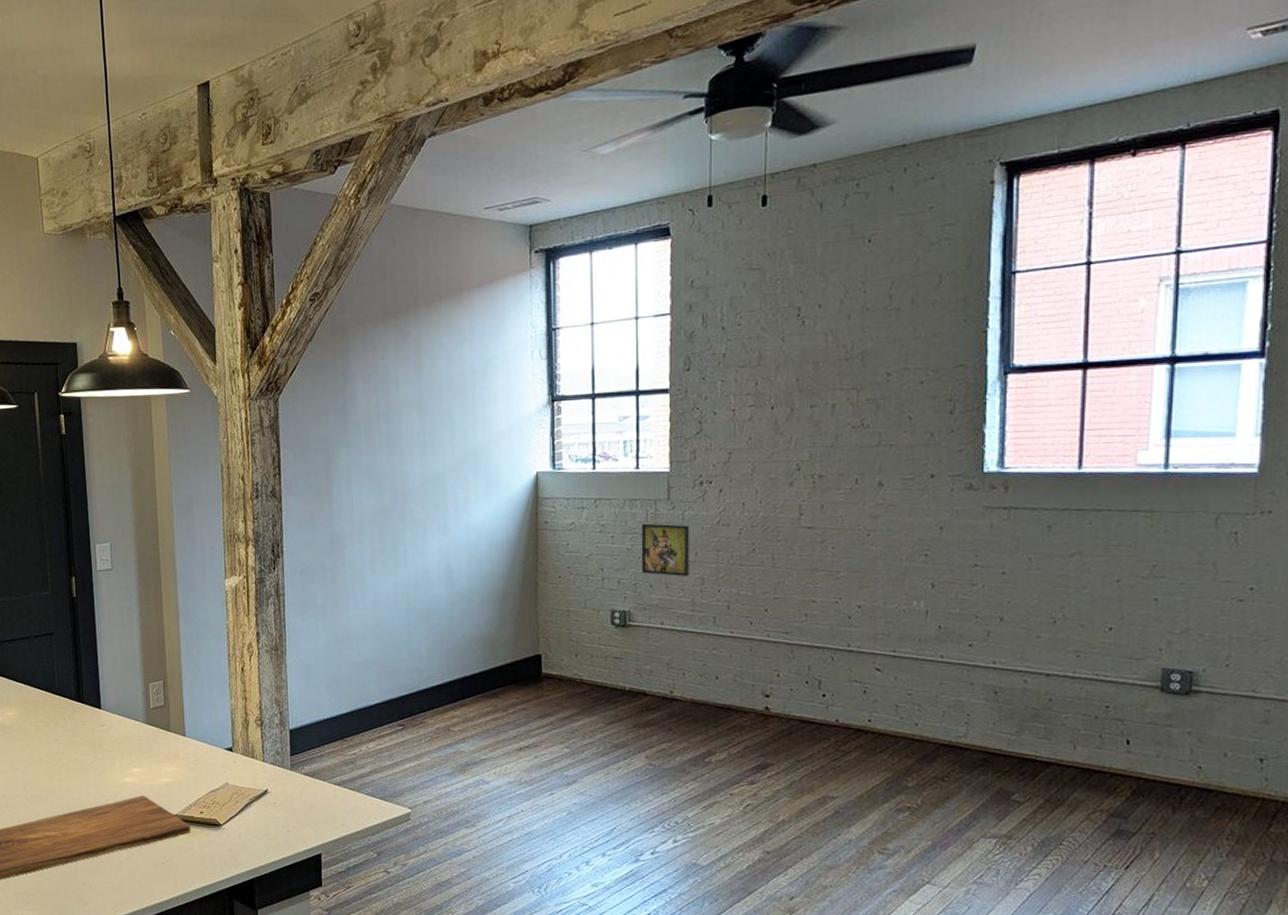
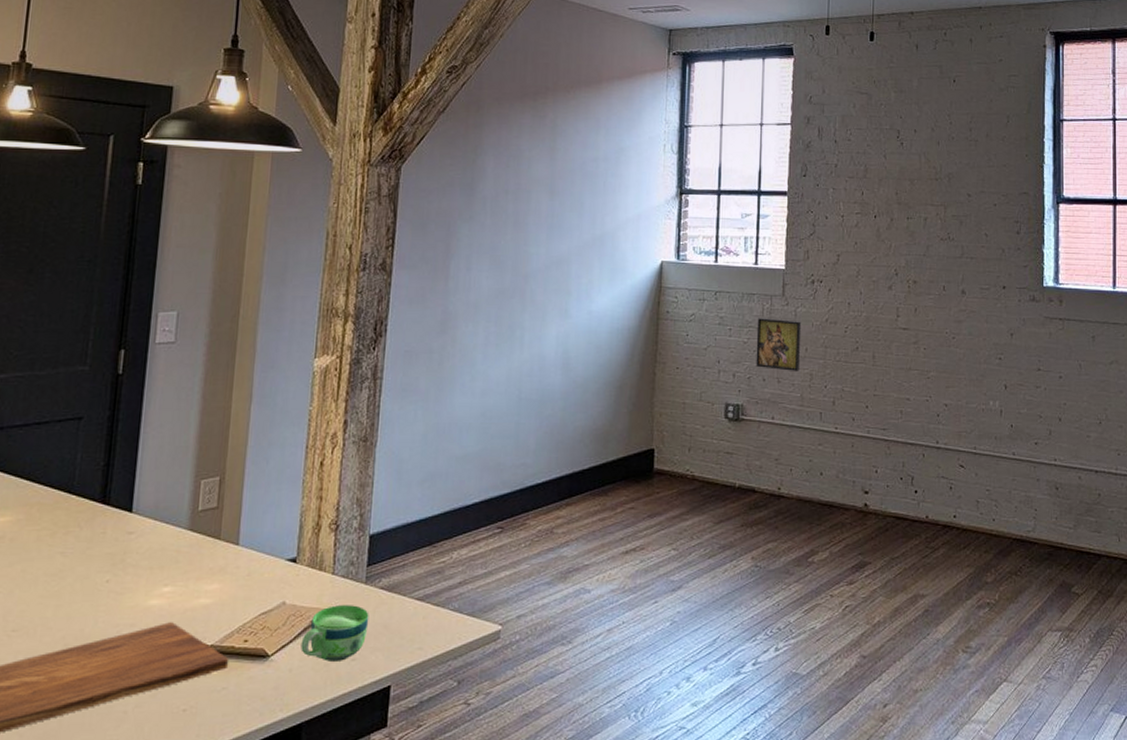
cup: none [245,787,298,832] -> present [301,605,369,662]

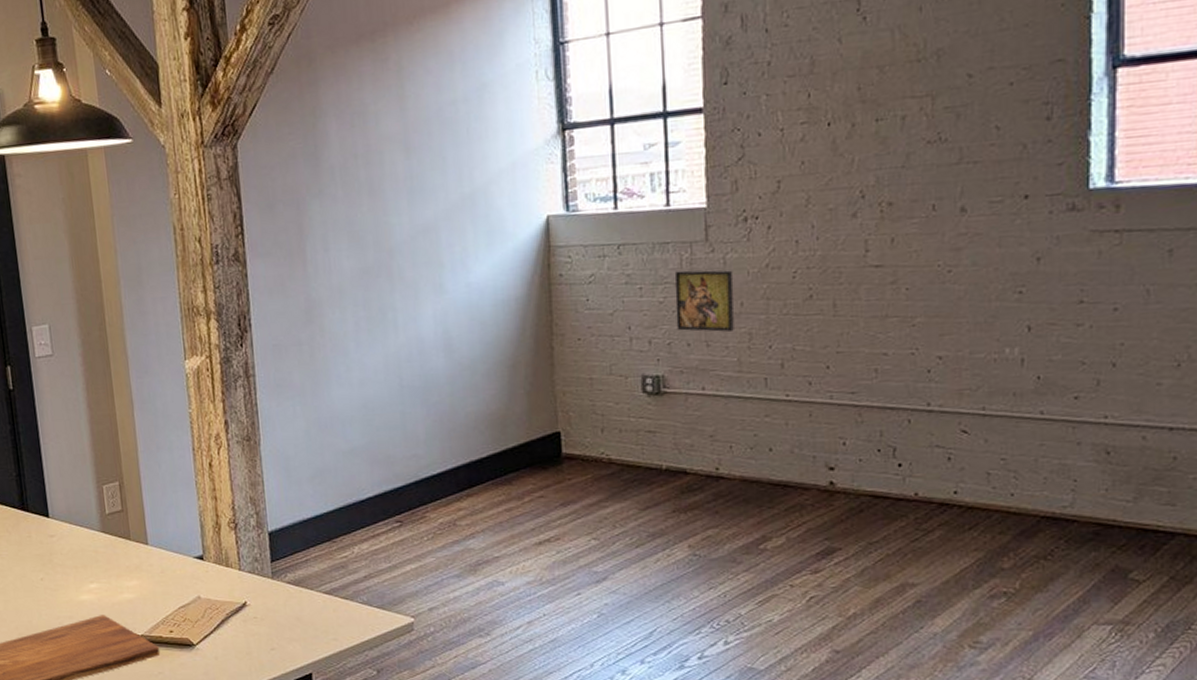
cup: present [301,605,369,662] -> none [221,599,282,650]

